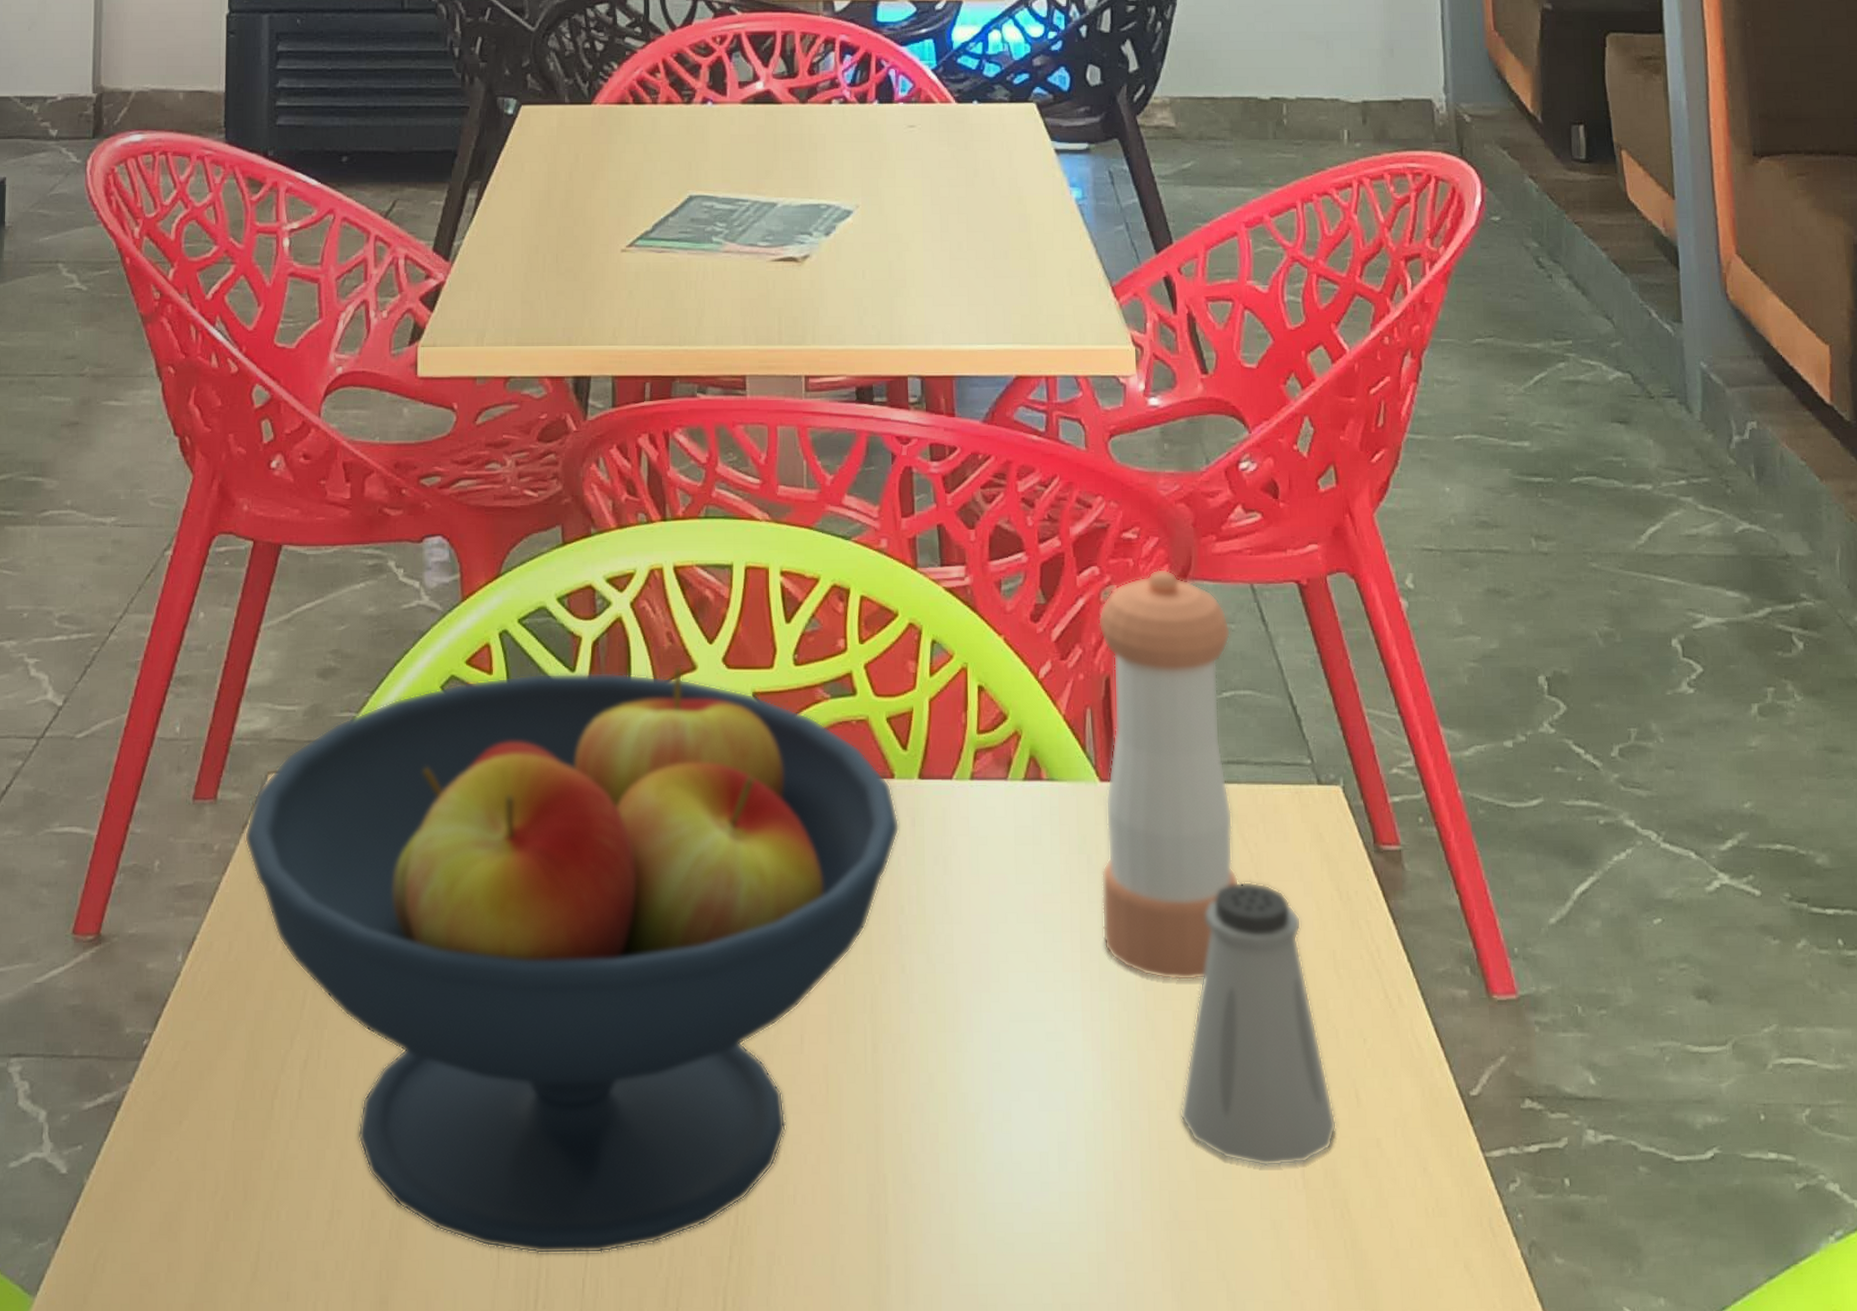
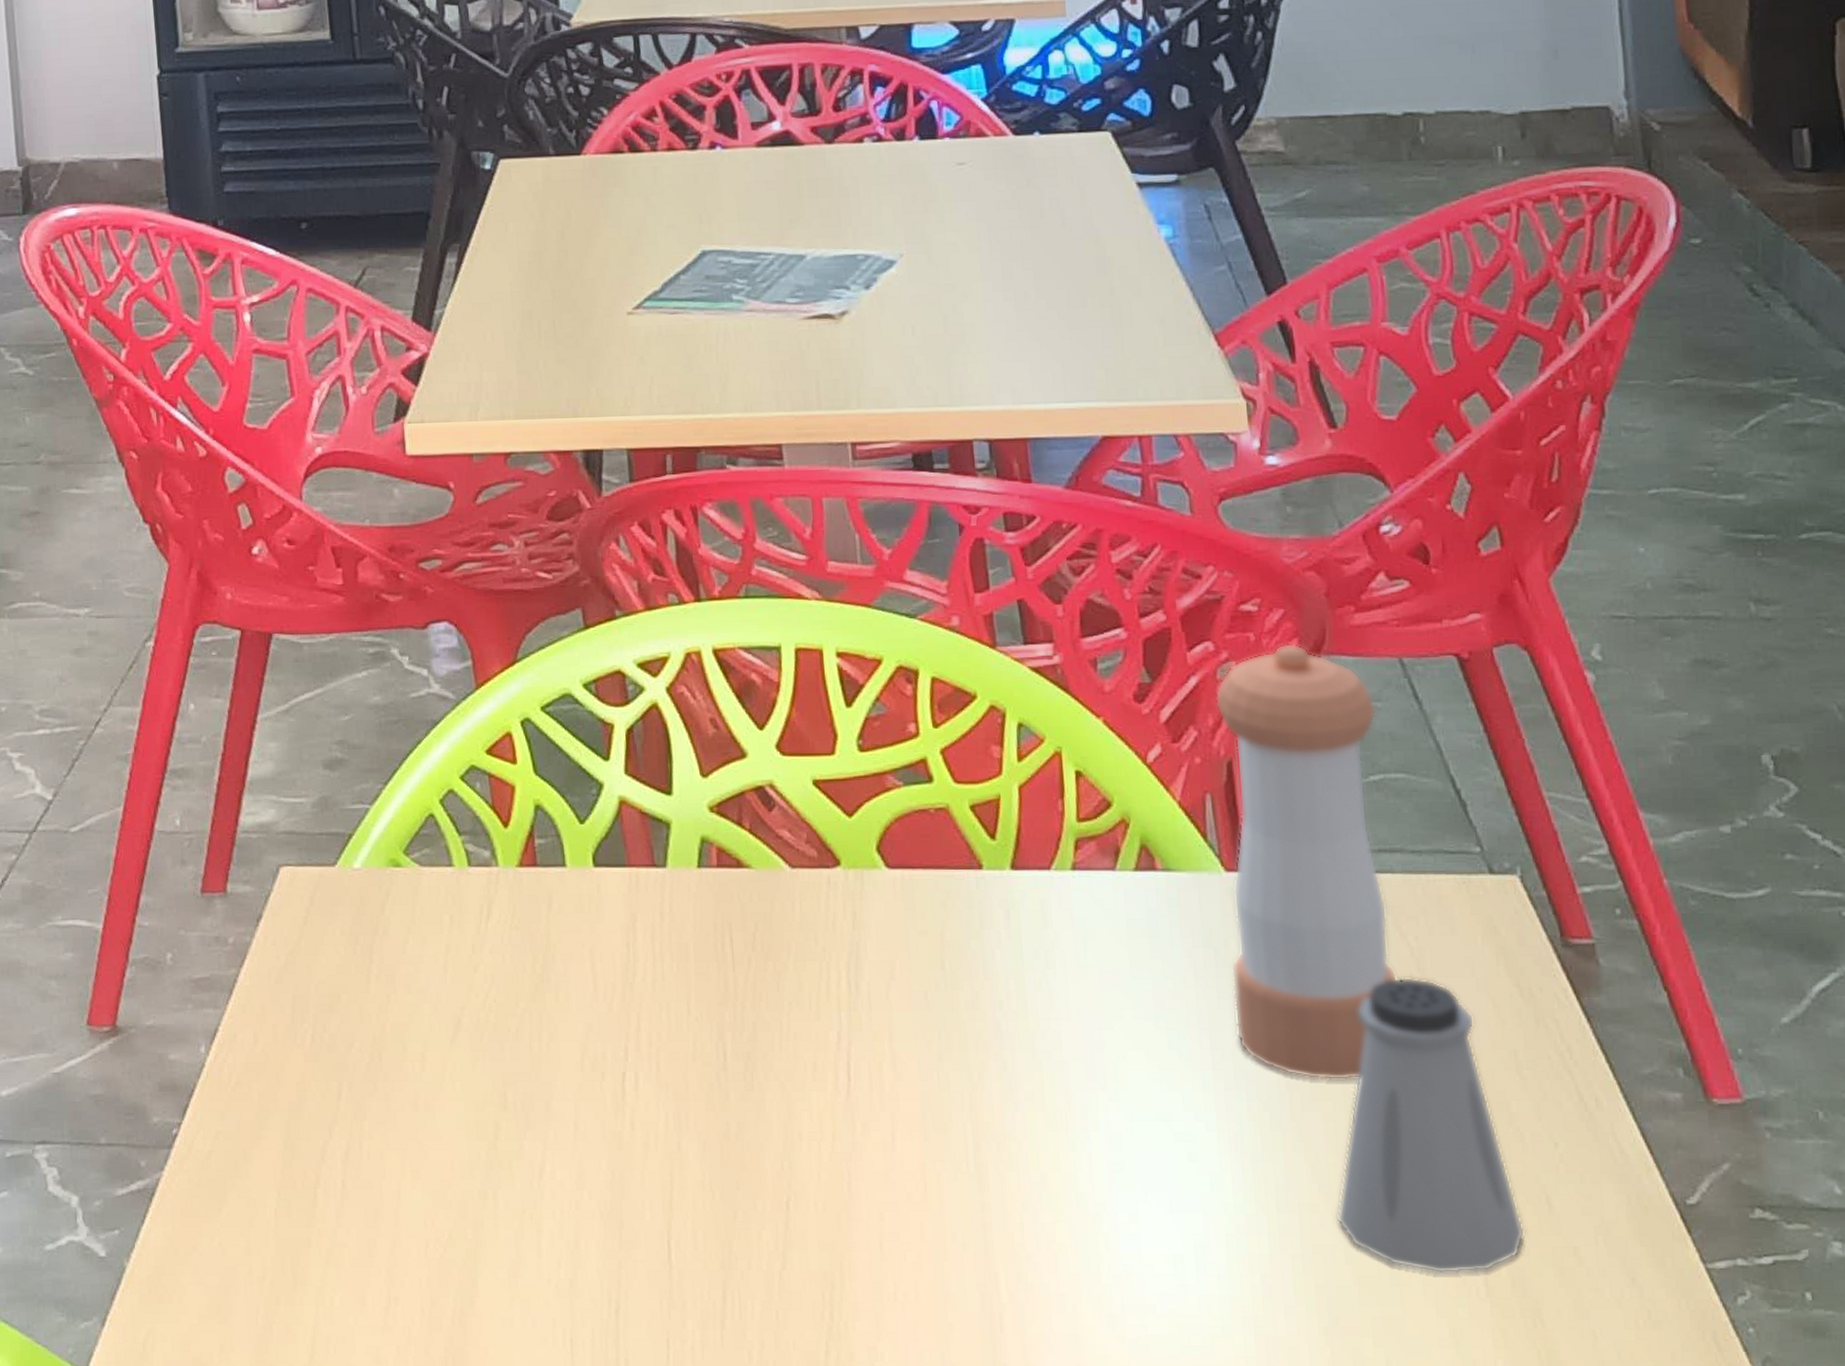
fruit bowl: present [244,665,900,1254] -> none [259,753,992,1346]

